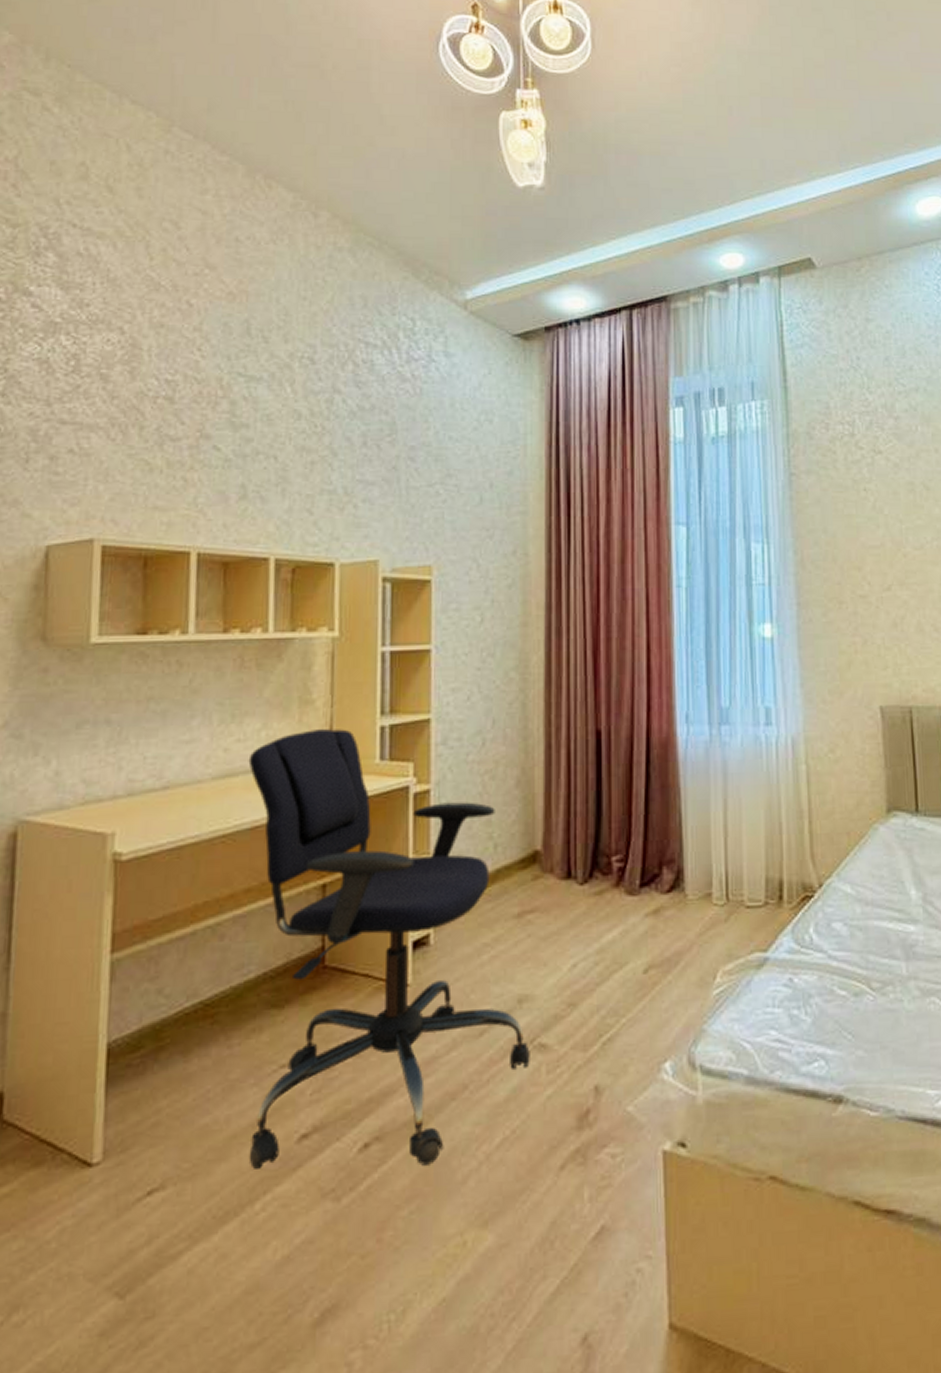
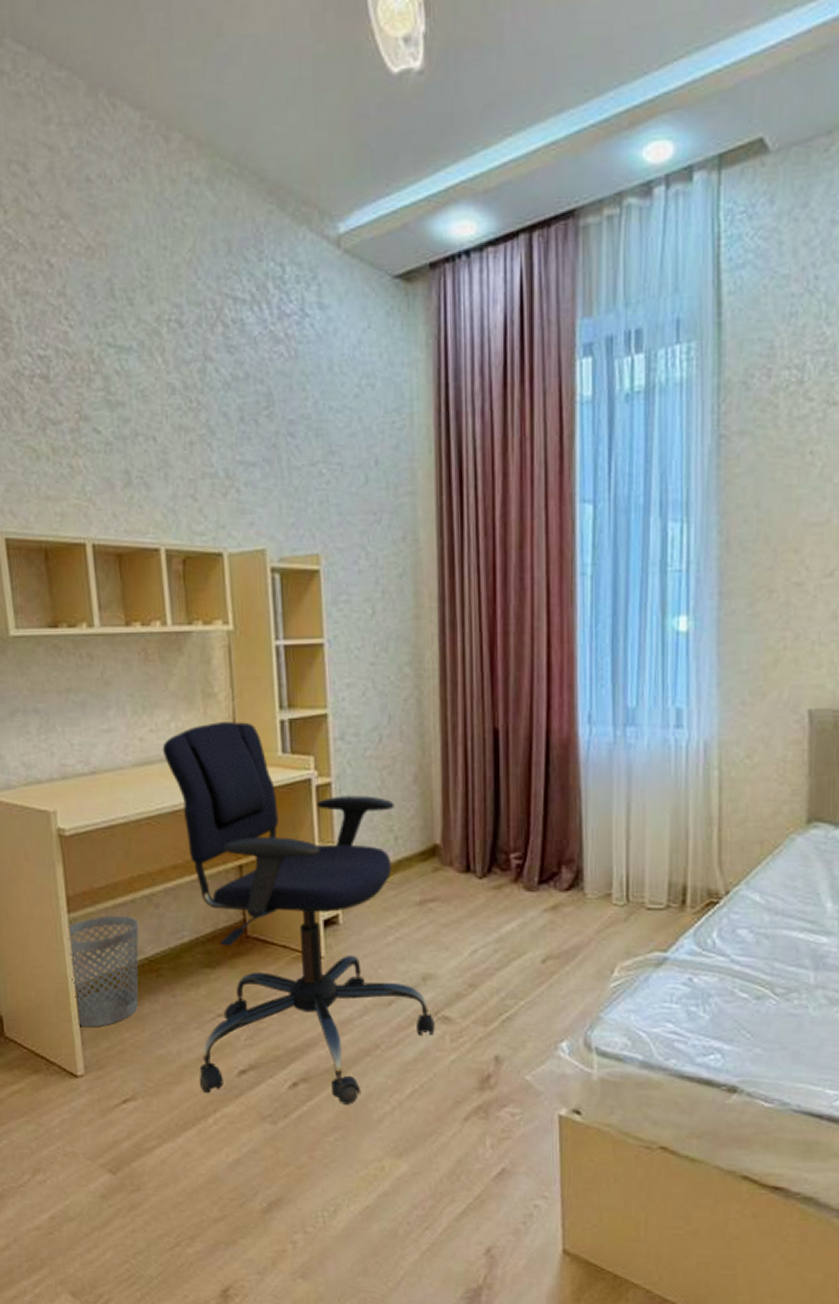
wastebasket: none [102,951,197,1097] -> present [67,915,139,1028]

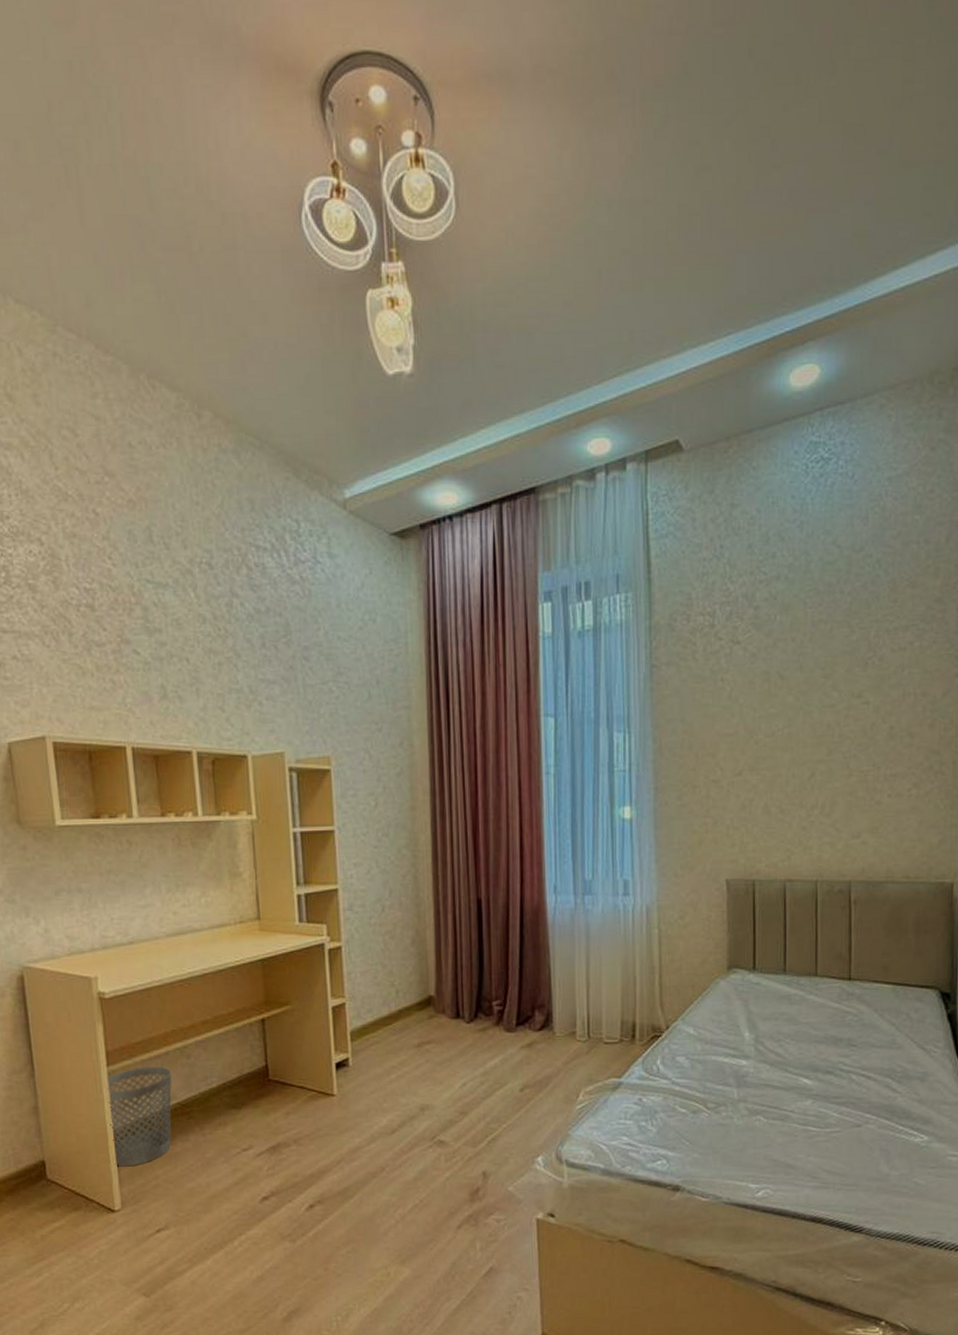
office chair: present [162,722,435,1105] -> none [193,897,432,1221]

